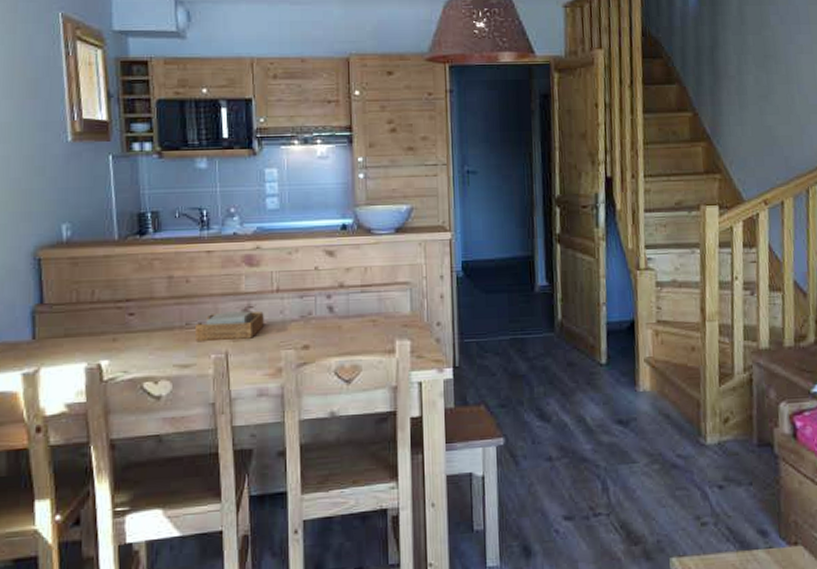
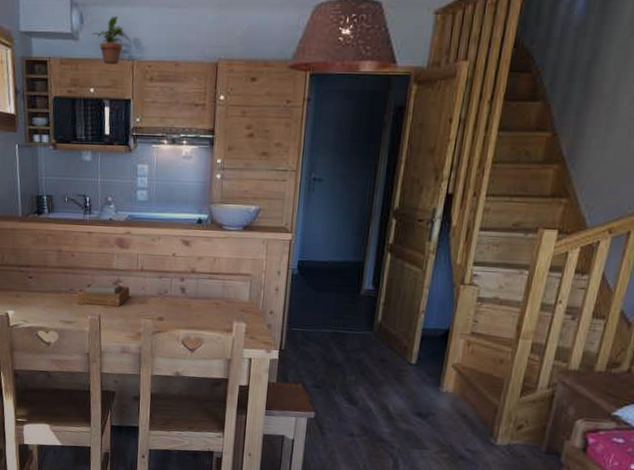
potted plant: none [202,14,240,64] -> present [92,17,124,65]

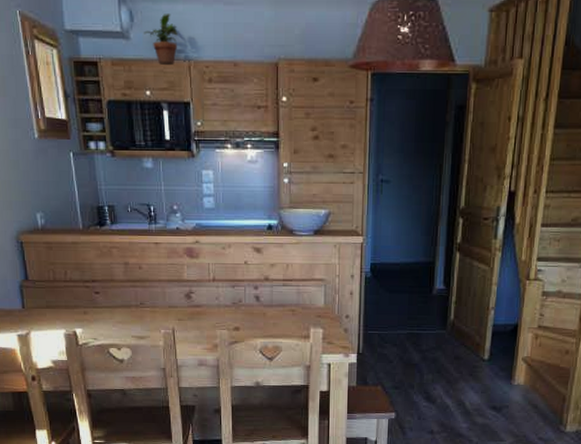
napkin holder: present [77,283,130,308] -> none [148,295,203,320]

